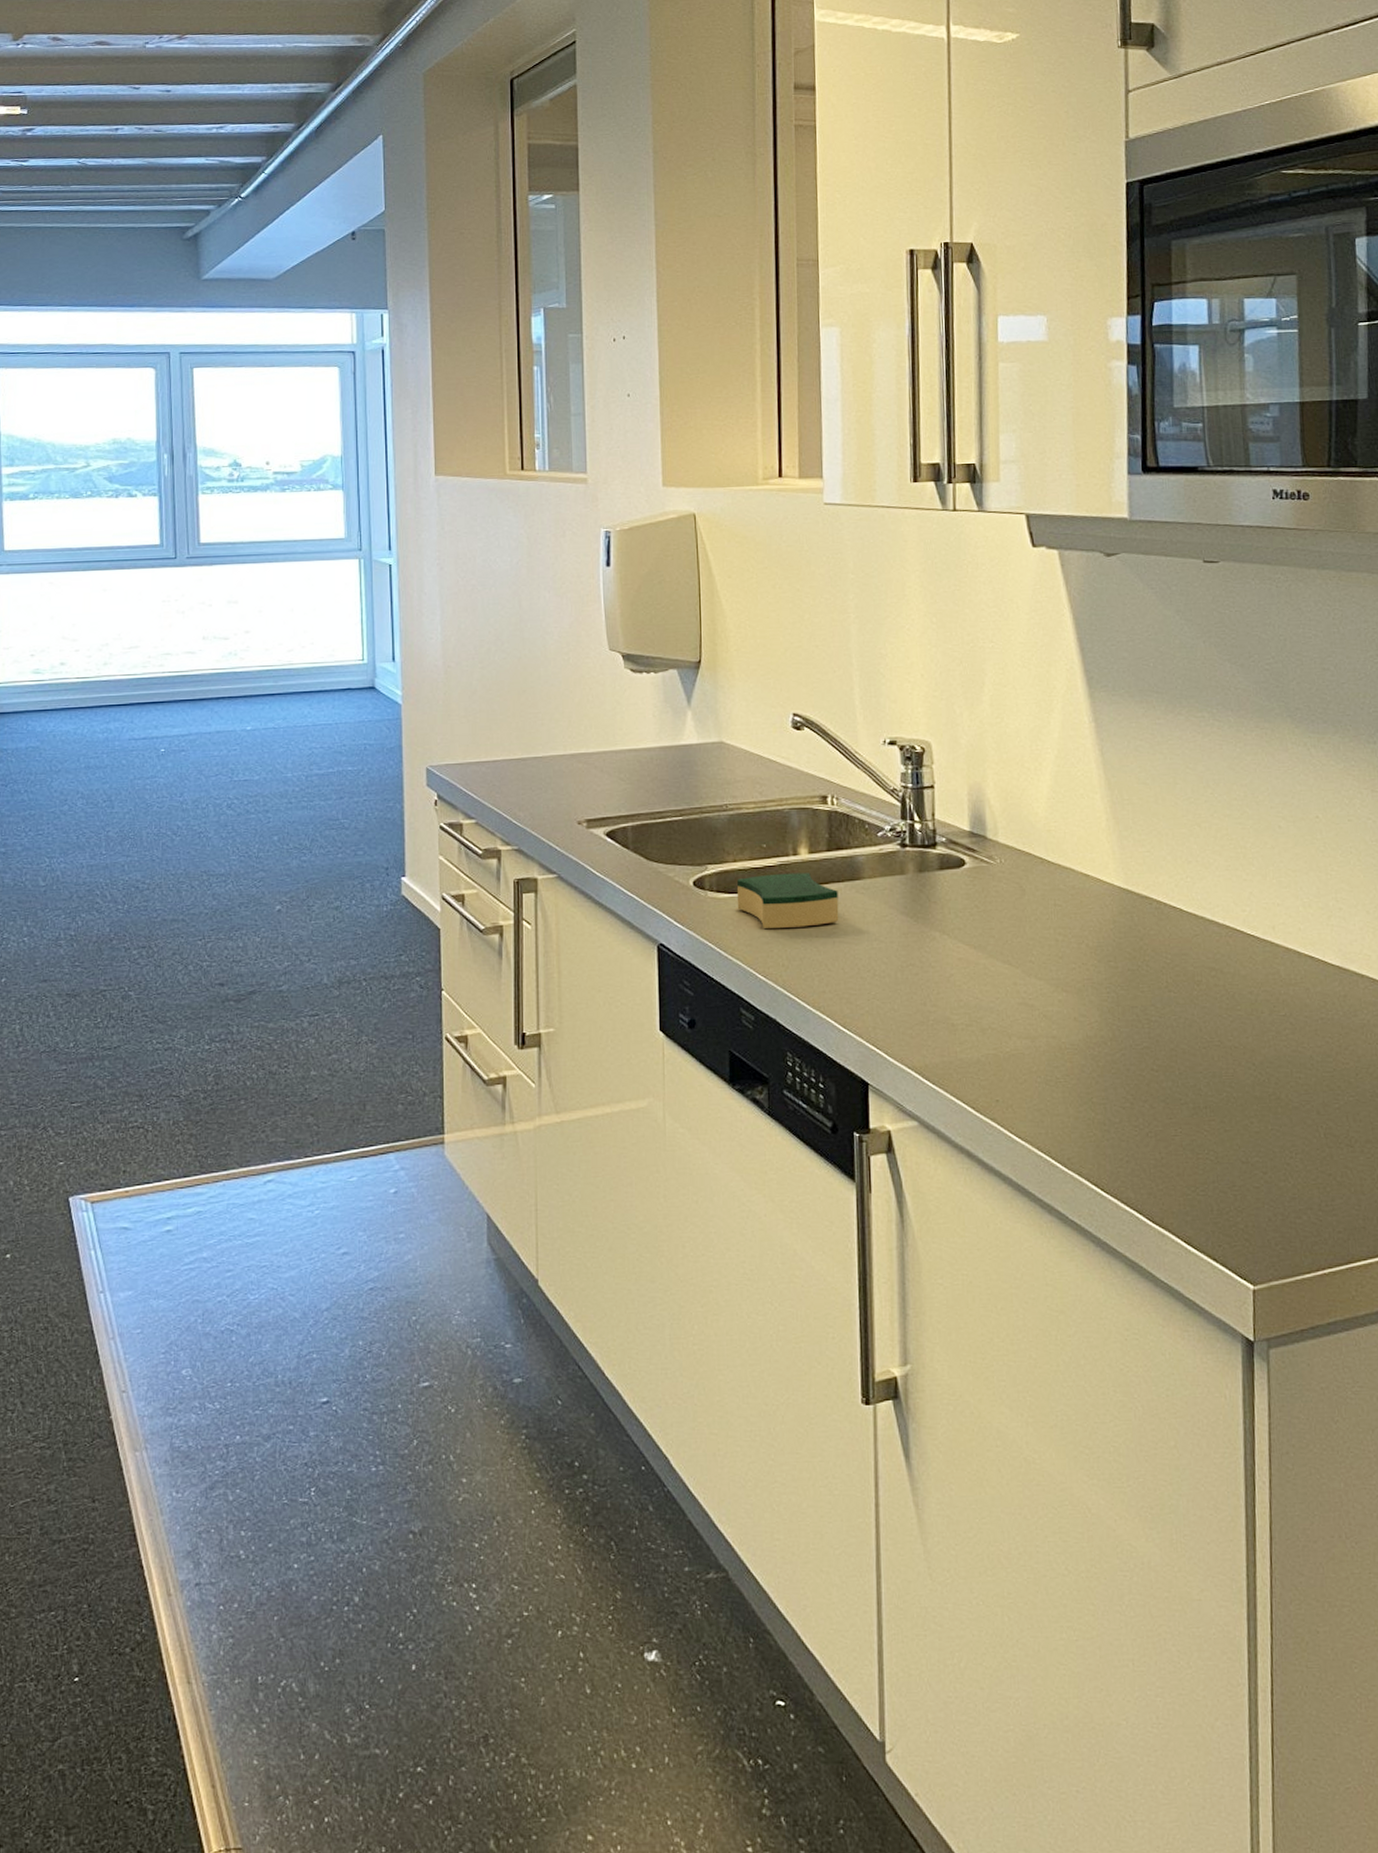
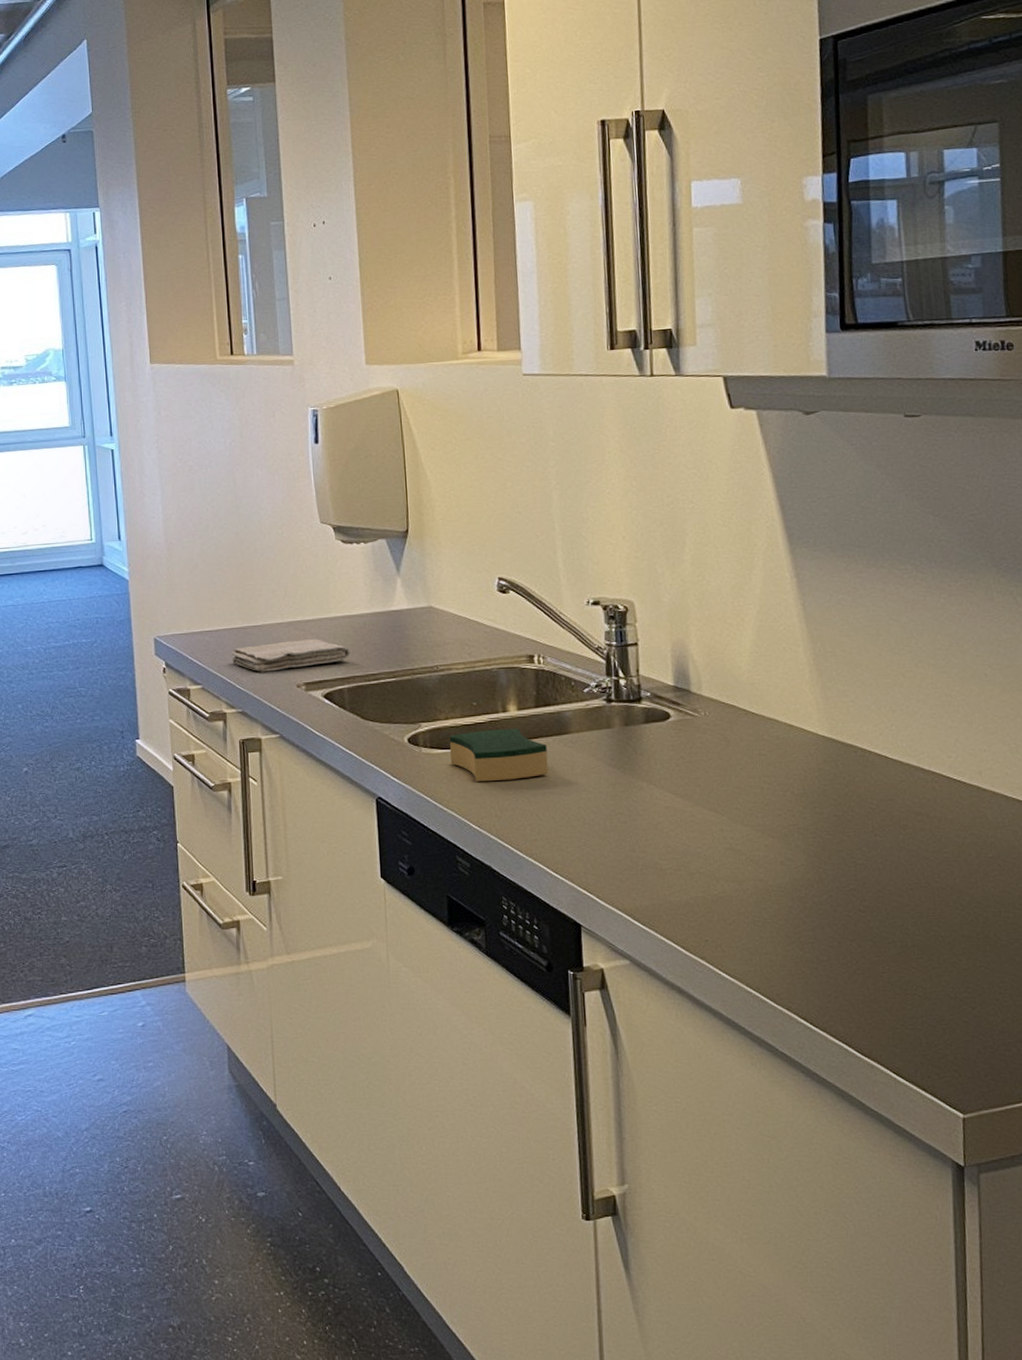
washcloth: none [508,773,636,807] -> present [231,639,350,672]

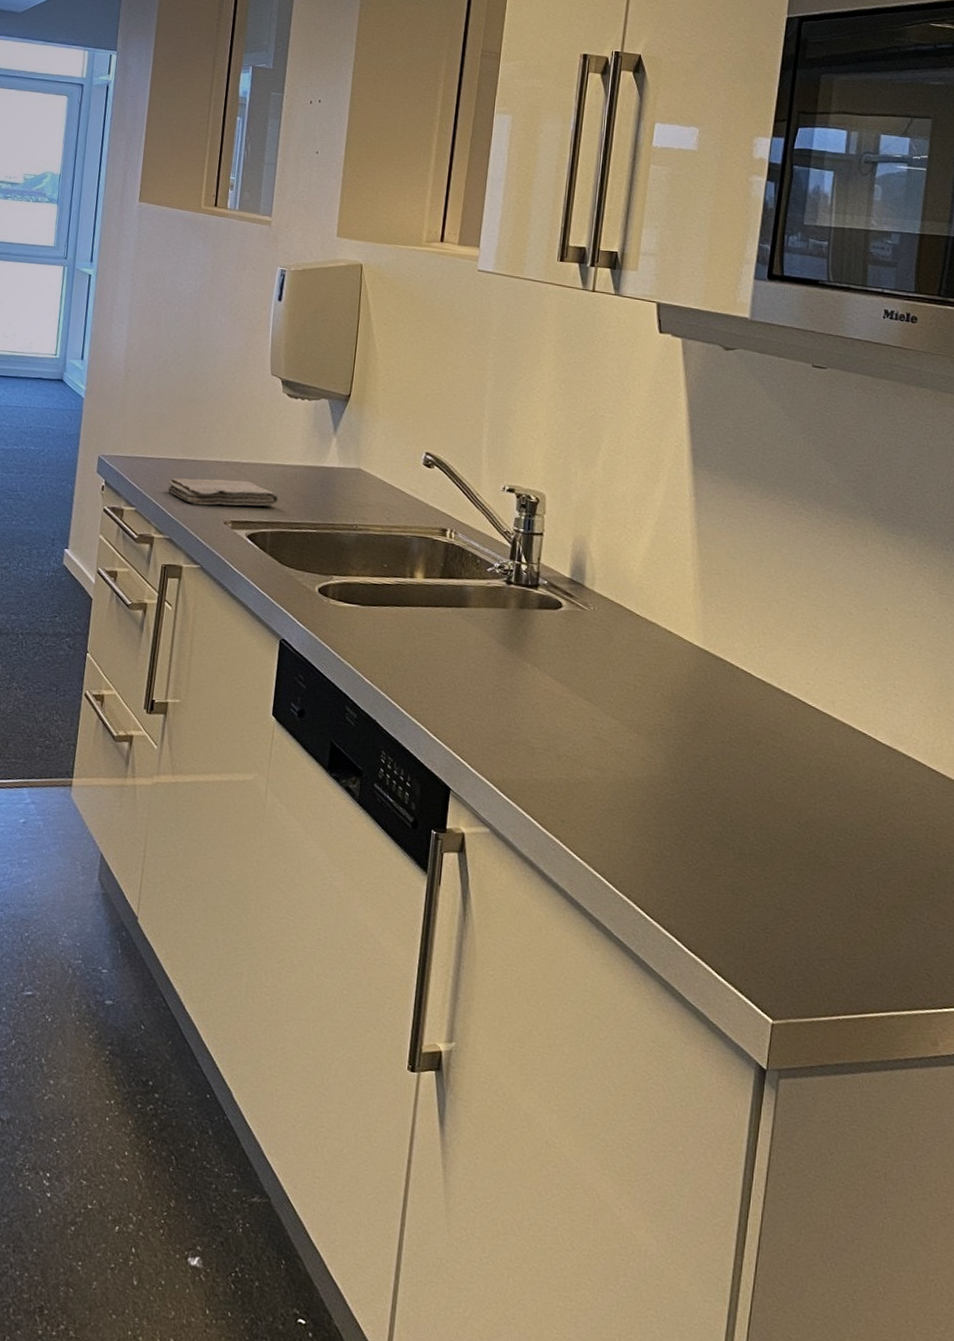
sponge: present [449,728,549,782] -> none [354,591,446,643]

